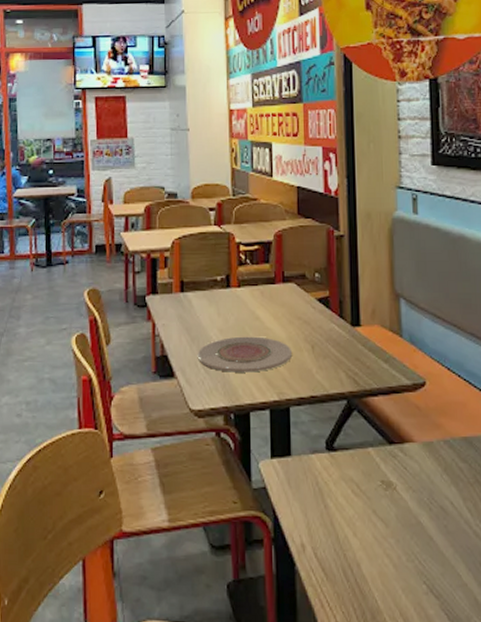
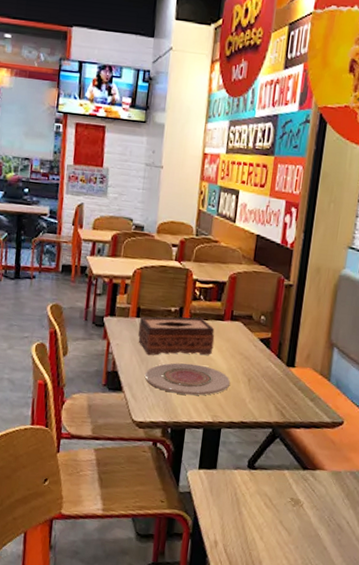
tissue box: none [184,283,268,333] -> present [137,316,215,356]

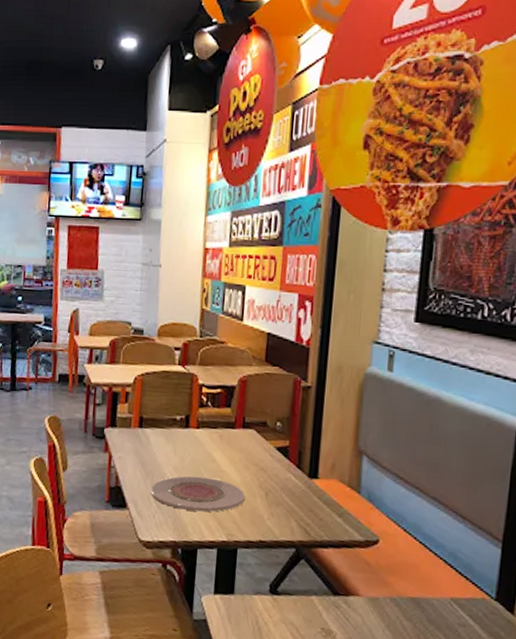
tissue box: present [137,316,215,356] -> none [141,425,226,469]

